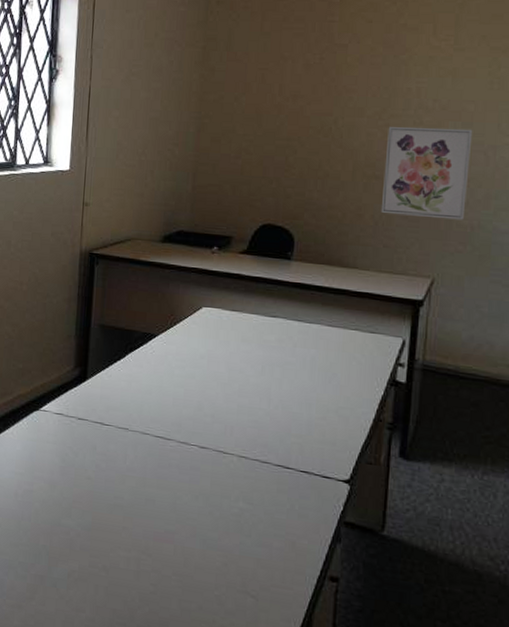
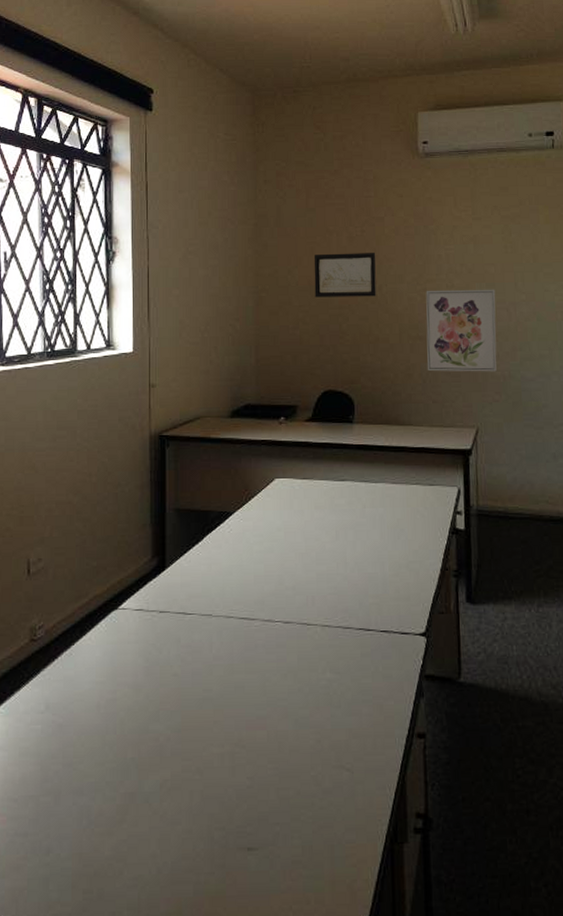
wall art: none [261,81,335,130] -> present [313,253,376,298]

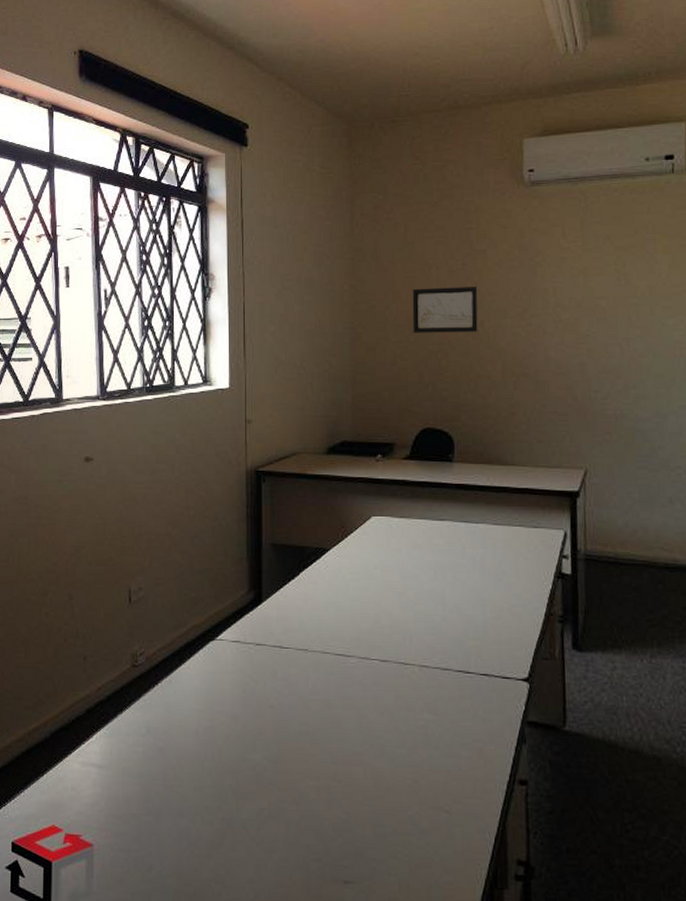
wall art: present [426,289,497,372] -> none [531,324,608,411]

